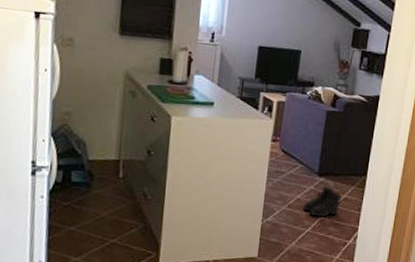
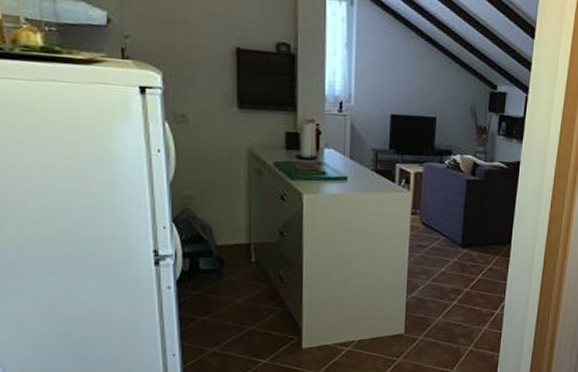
boots: present [302,185,342,218] -> none [447,257,487,289]

